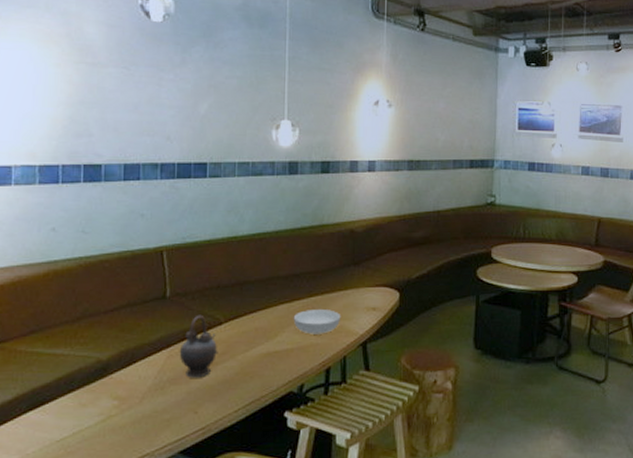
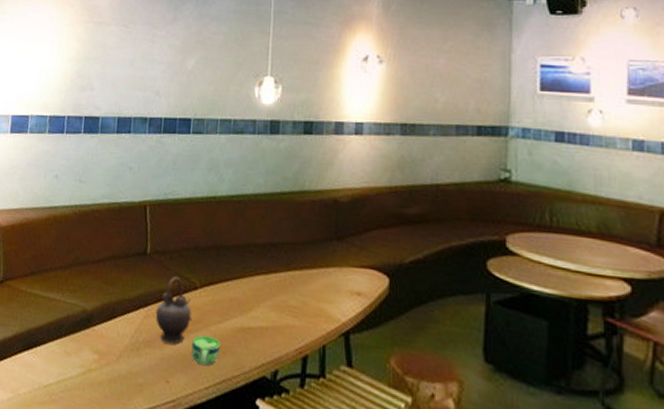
cup: none [219,365,248,392] -> present [191,335,221,366]
serving bowl: present [293,310,341,335] -> none [269,285,321,316]

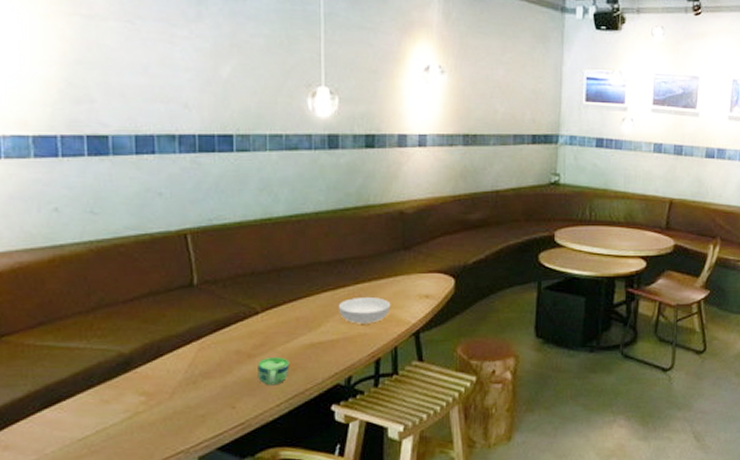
teapot: present [155,276,192,344] -> none [211,304,256,371]
serving bowl: none [269,285,321,316] -> present [338,297,391,324]

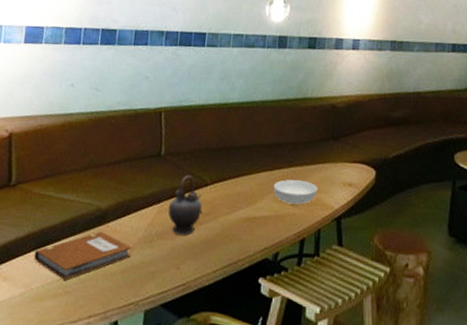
notebook: none [41,378,172,439] -> present [34,231,132,280]
teapot: none [211,304,256,371] -> present [168,174,203,235]
cup: present [258,357,290,386] -> none [201,226,228,253]

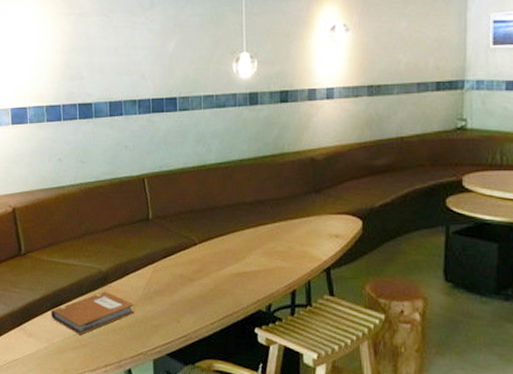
teapot: present [168,174,203,235] -> none [162,235,195,291]
serving bowl: present [273,179,318,205] -> none [259,235,305,258]

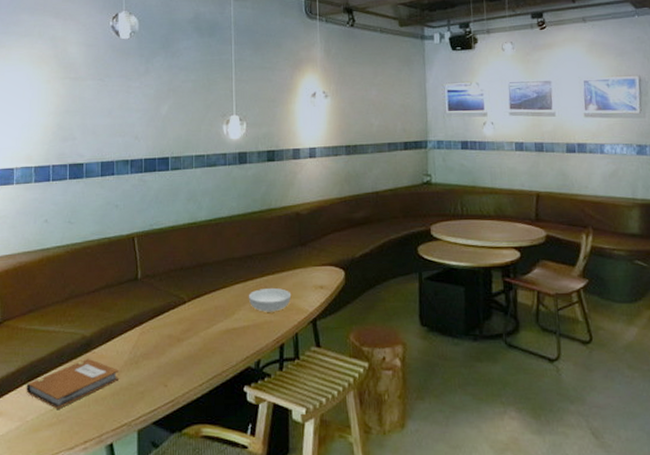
serving bowl: none [259,235,305,258] -> present [248,288,292,312]

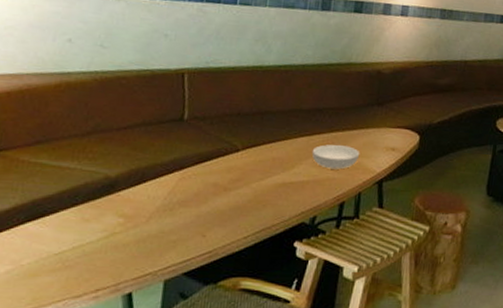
notebook: present [26,358,120,409] -> none [23,200,149,254]

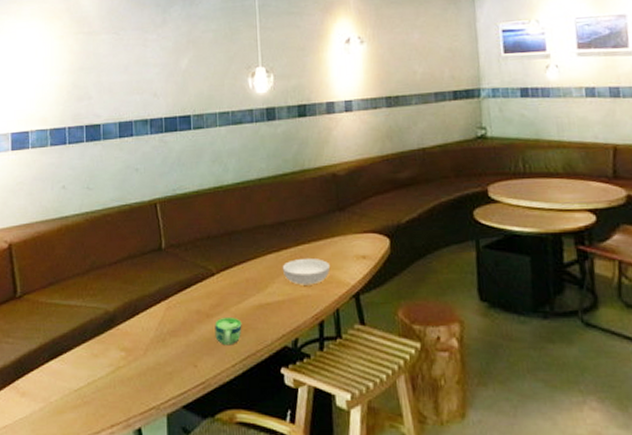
cup: none [230,192,261,219] -> present [215,318,242,346]

